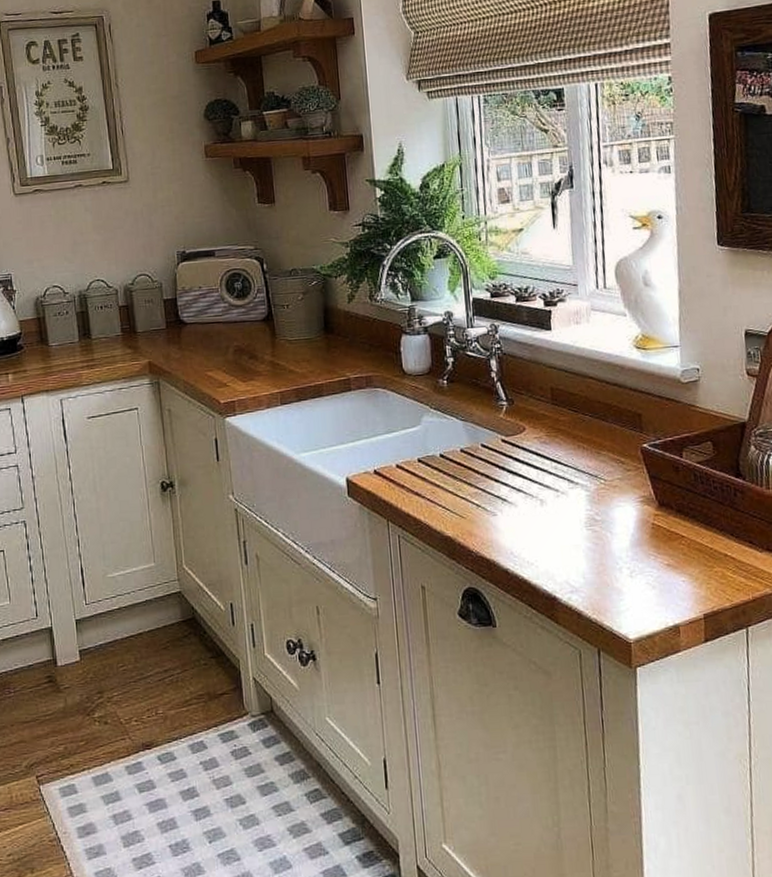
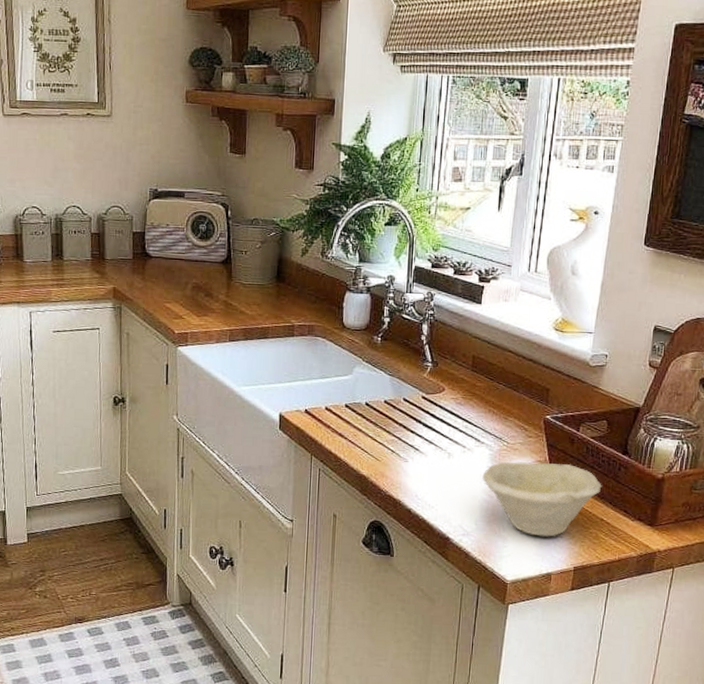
bowl: none [582,496,719,583] -> present [482,462,602,537]

